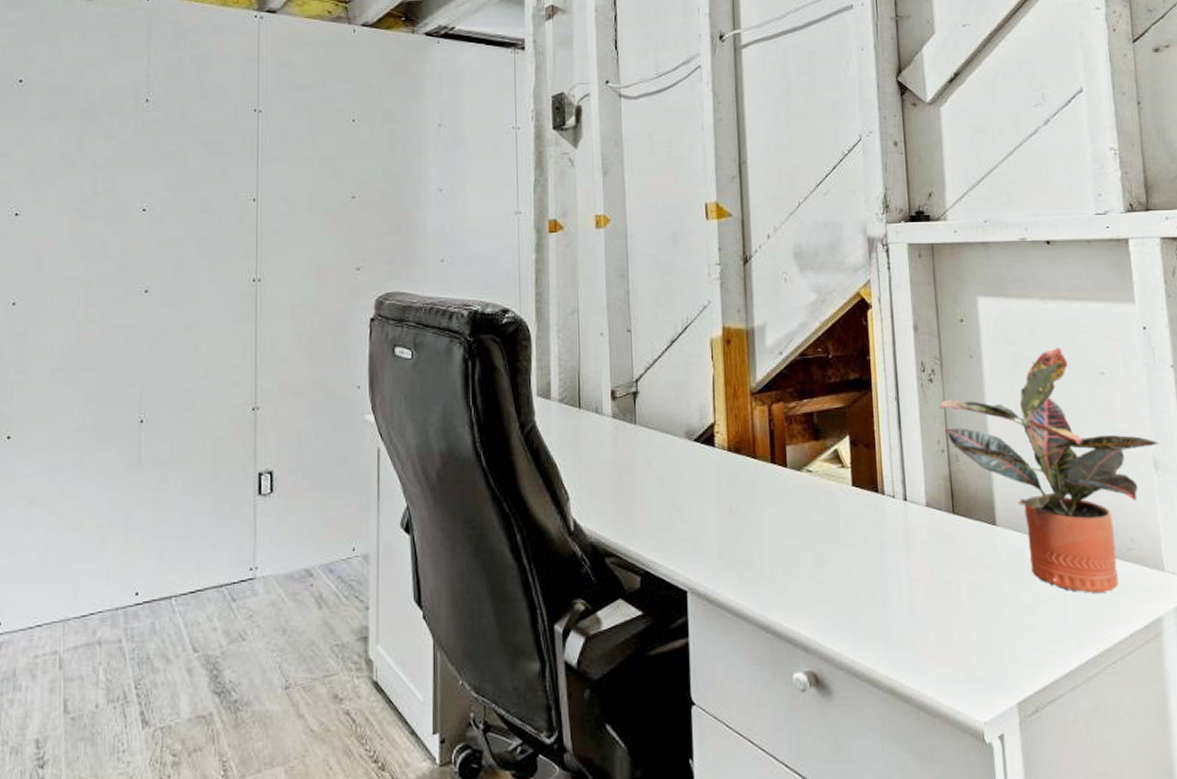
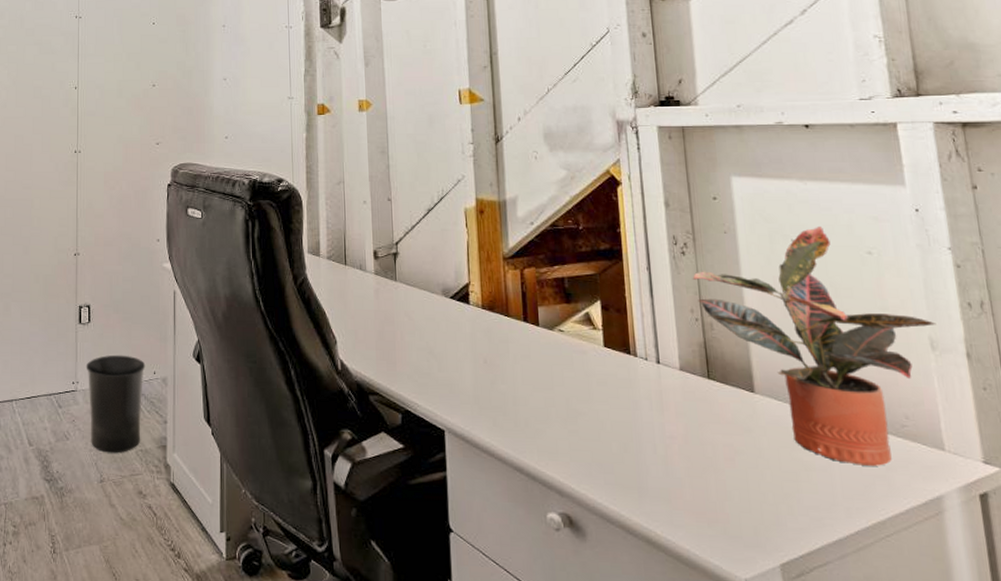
waste bin: none [267,530,343,652] -> present [86,354,146,453]

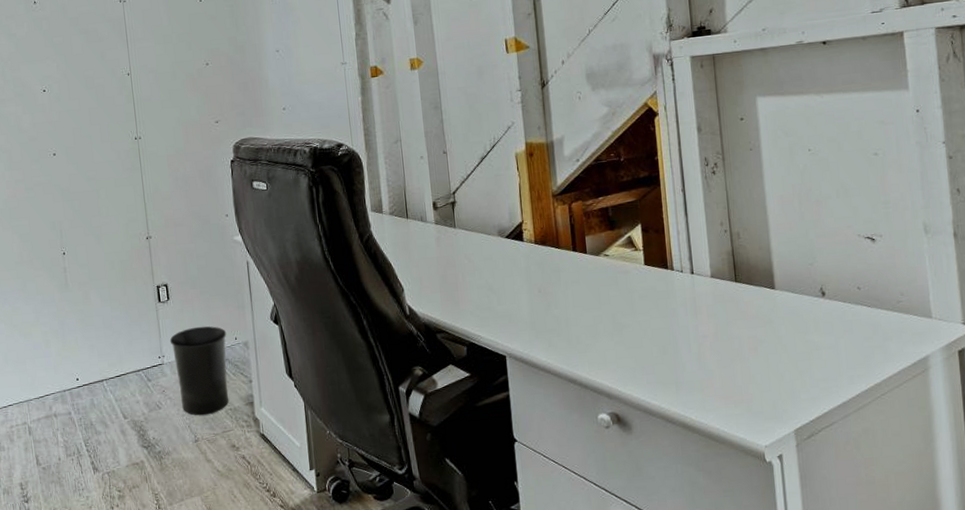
potted plant: present [692,225,936,466] -> none [721,134,930,340]

